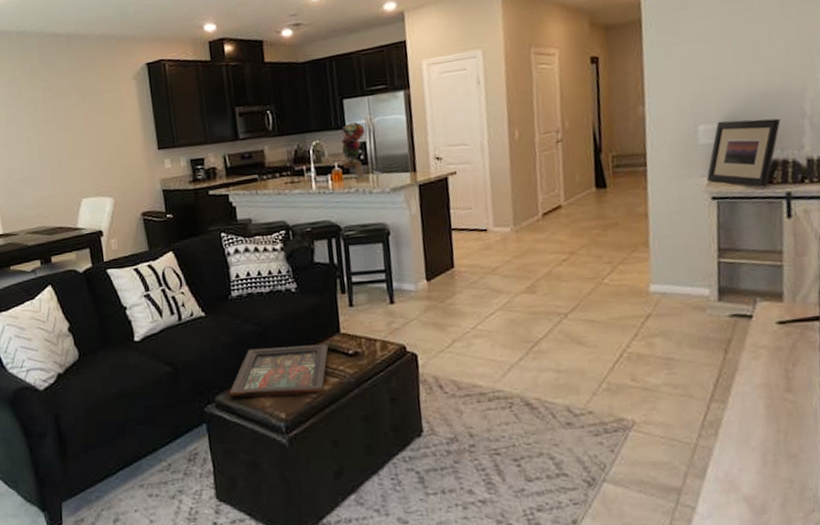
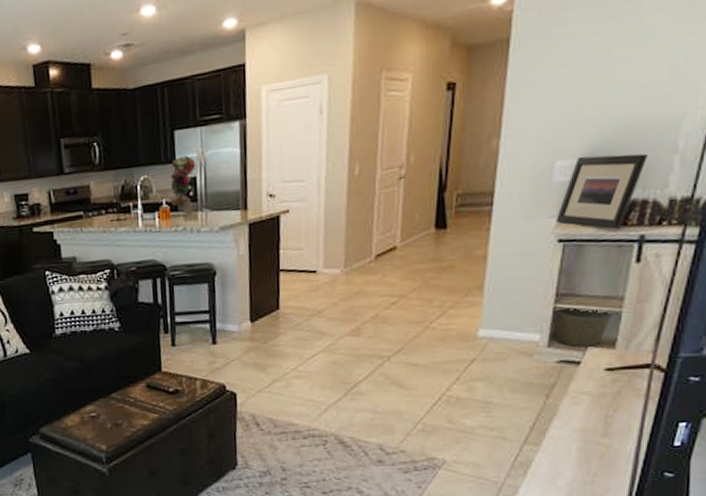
decorative tray: present [229,343,329,398] -> none [53,381,150,431]
basket: none [717,263,775,301] -> present [553,309,613,347]

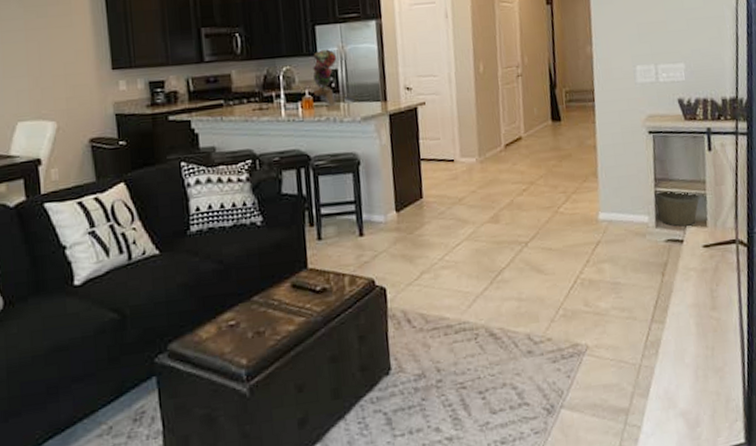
picture frame: present [556,153,647,230] -> none [644,62,701,123]

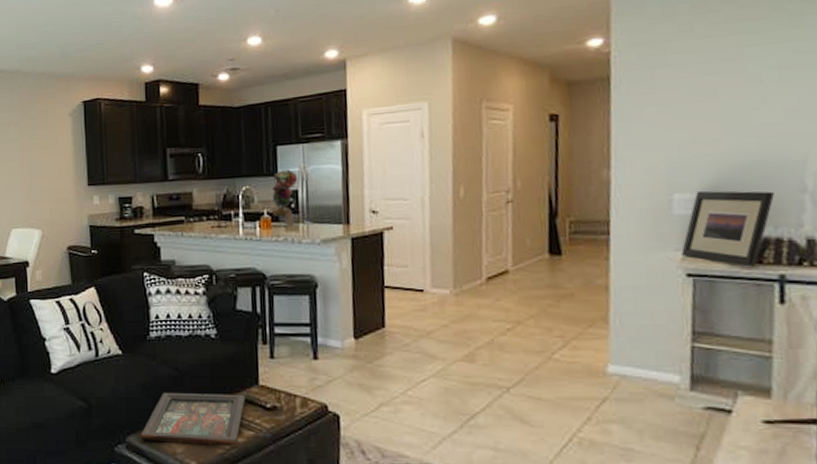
decorative tray: none [184,280,295,346] -> present [140,392,246,446]
picture frame: none [644,62,701,123] -> present [681,190,774,267]
basket: present [654,192,700,227] -> none [691,348,762,394]

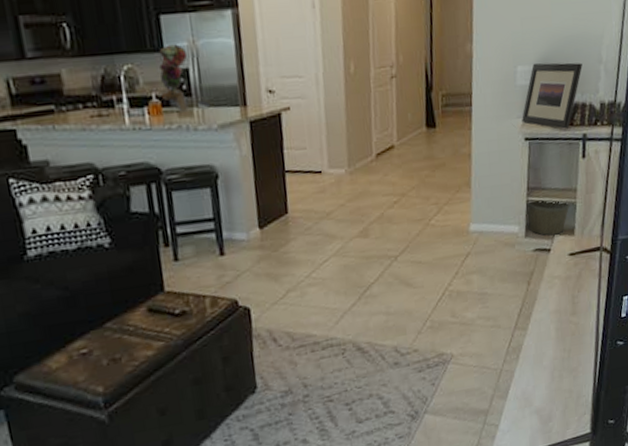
decorative tray: present [140,392,246,446] -> none [31,304,152,377]
basket: none [691,348,762,394] -> present [526,200,570,236]

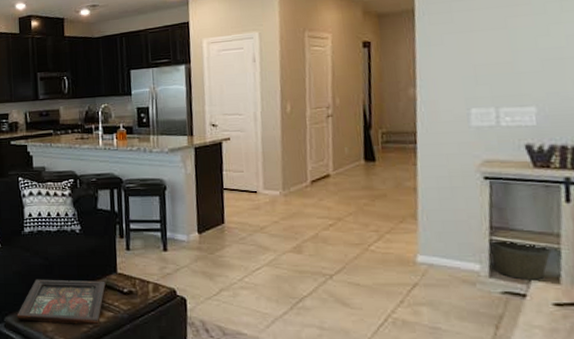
decorative tray: none [31,304,152,377] -> present [17,279,106,325]
bouquet: present [159,44,211,112] -> none [127,90,164,138]
picture frame: present [522,62,582,129] -> none [479,105,559,171]

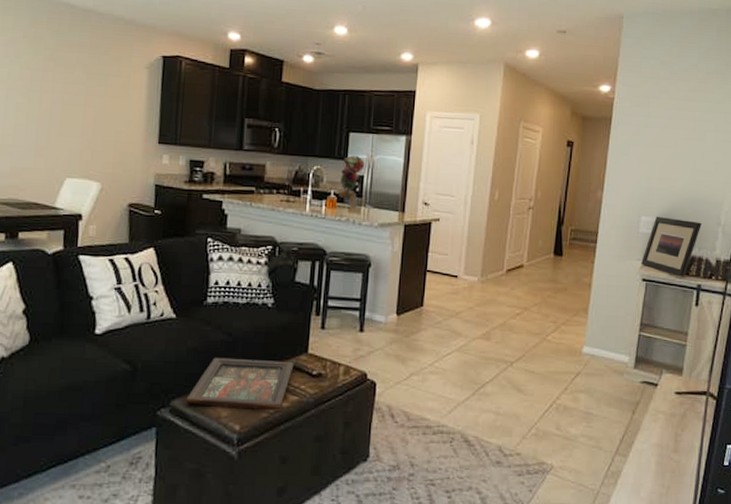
bouquet: none [127,90,164,138] -> present [339,155,376,210]
picture frame: none [479,105,559,171] -> present [641,217,702,277]
basket: present [489,241,552,280] -> none [638,336,680,372]

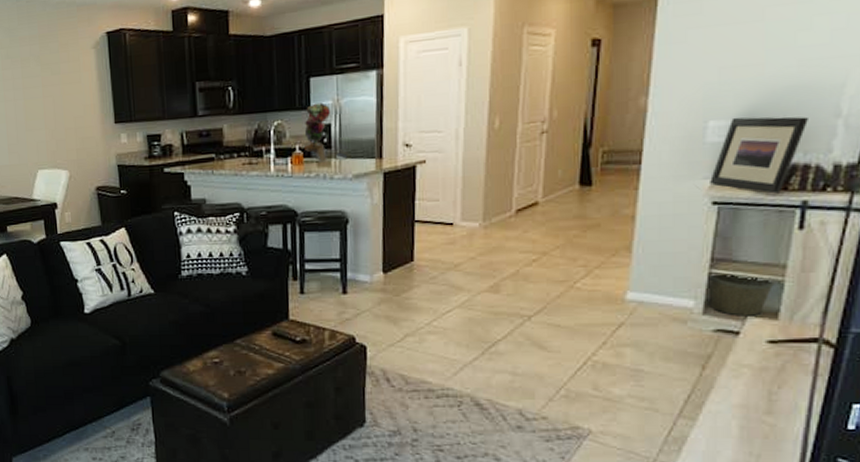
decorative tray: present [186,357,294,410] -> none [174,328,276,377]
basket: none [638,336,680,372] -> present [708,274,775,316]

